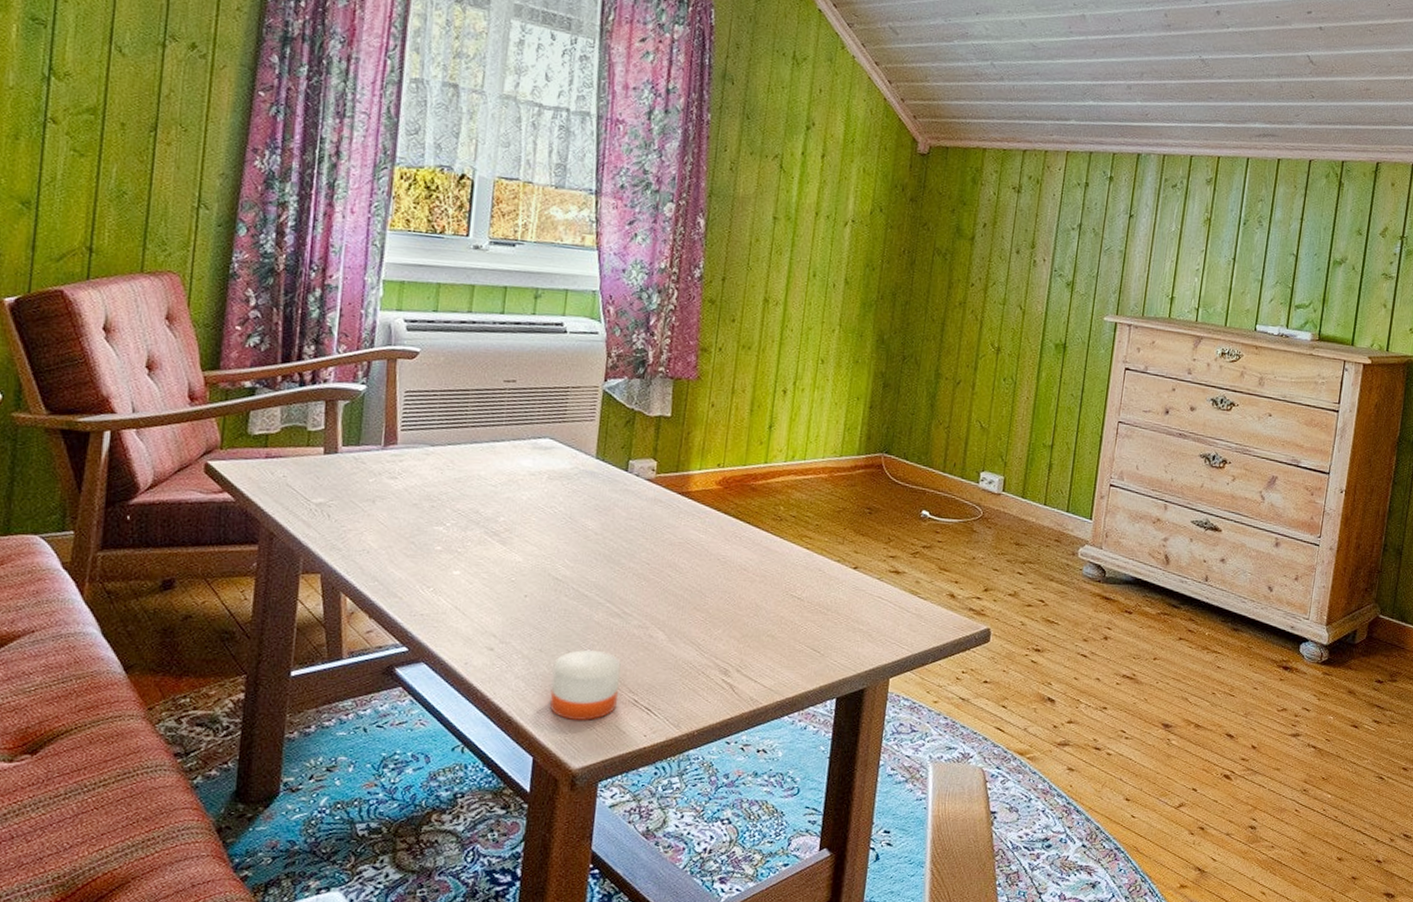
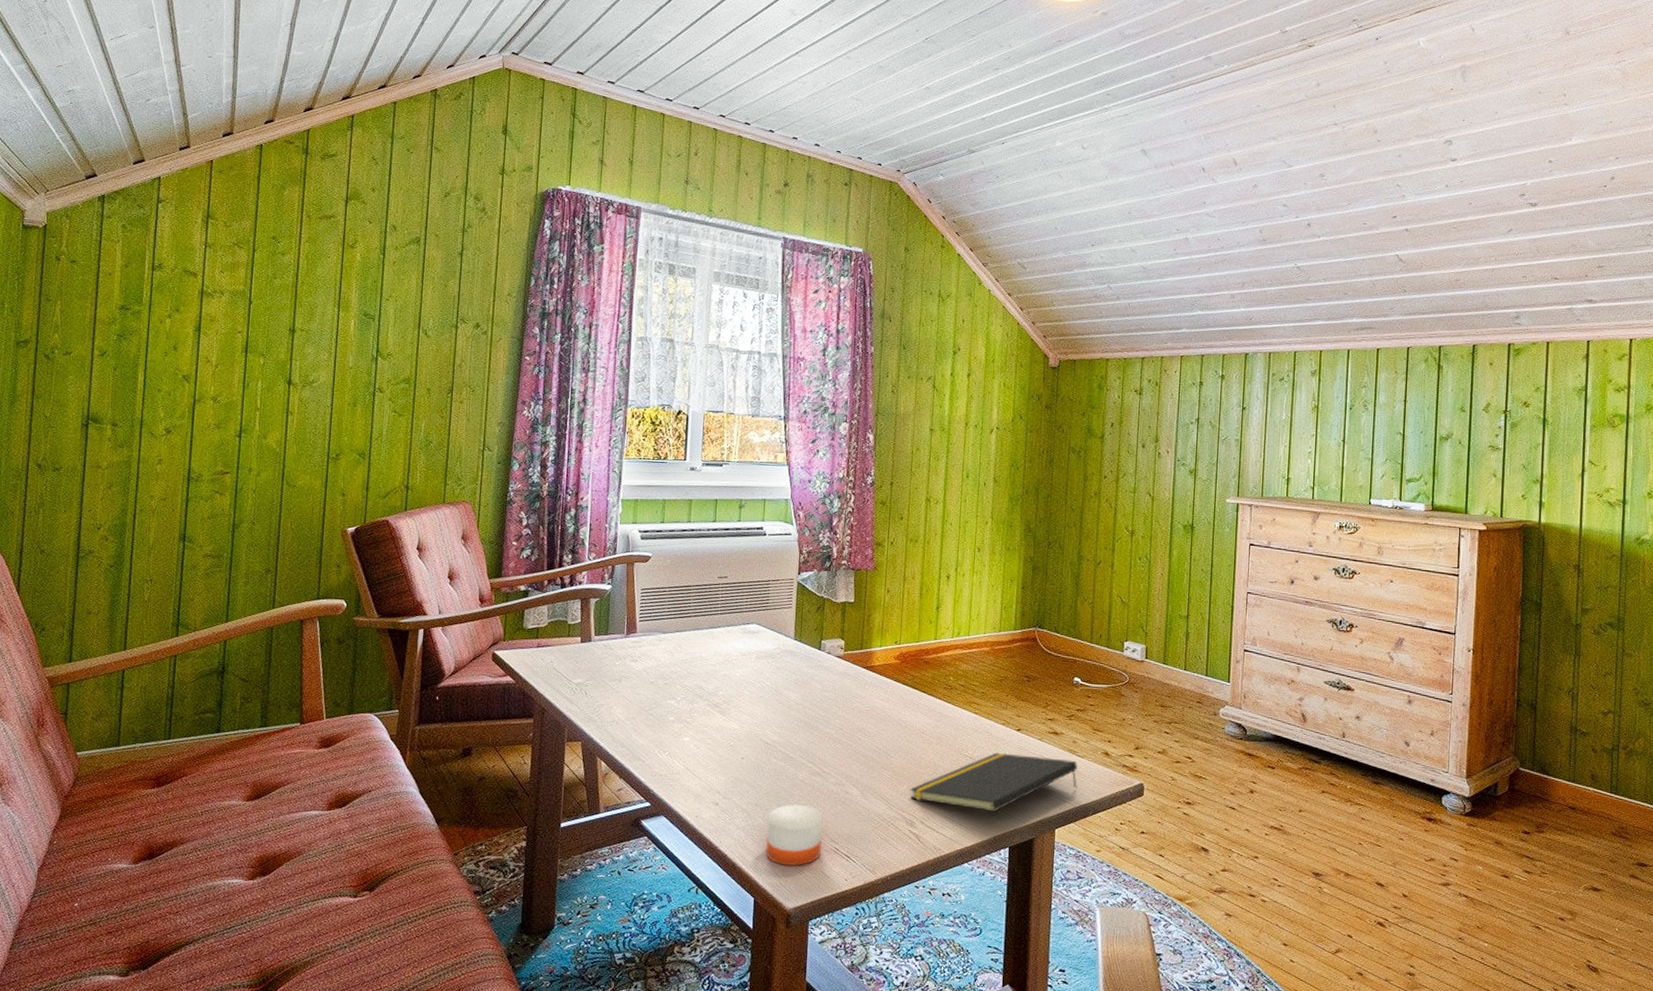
notepad: none [726,592,919,659] -> present [910,752,1077,812]

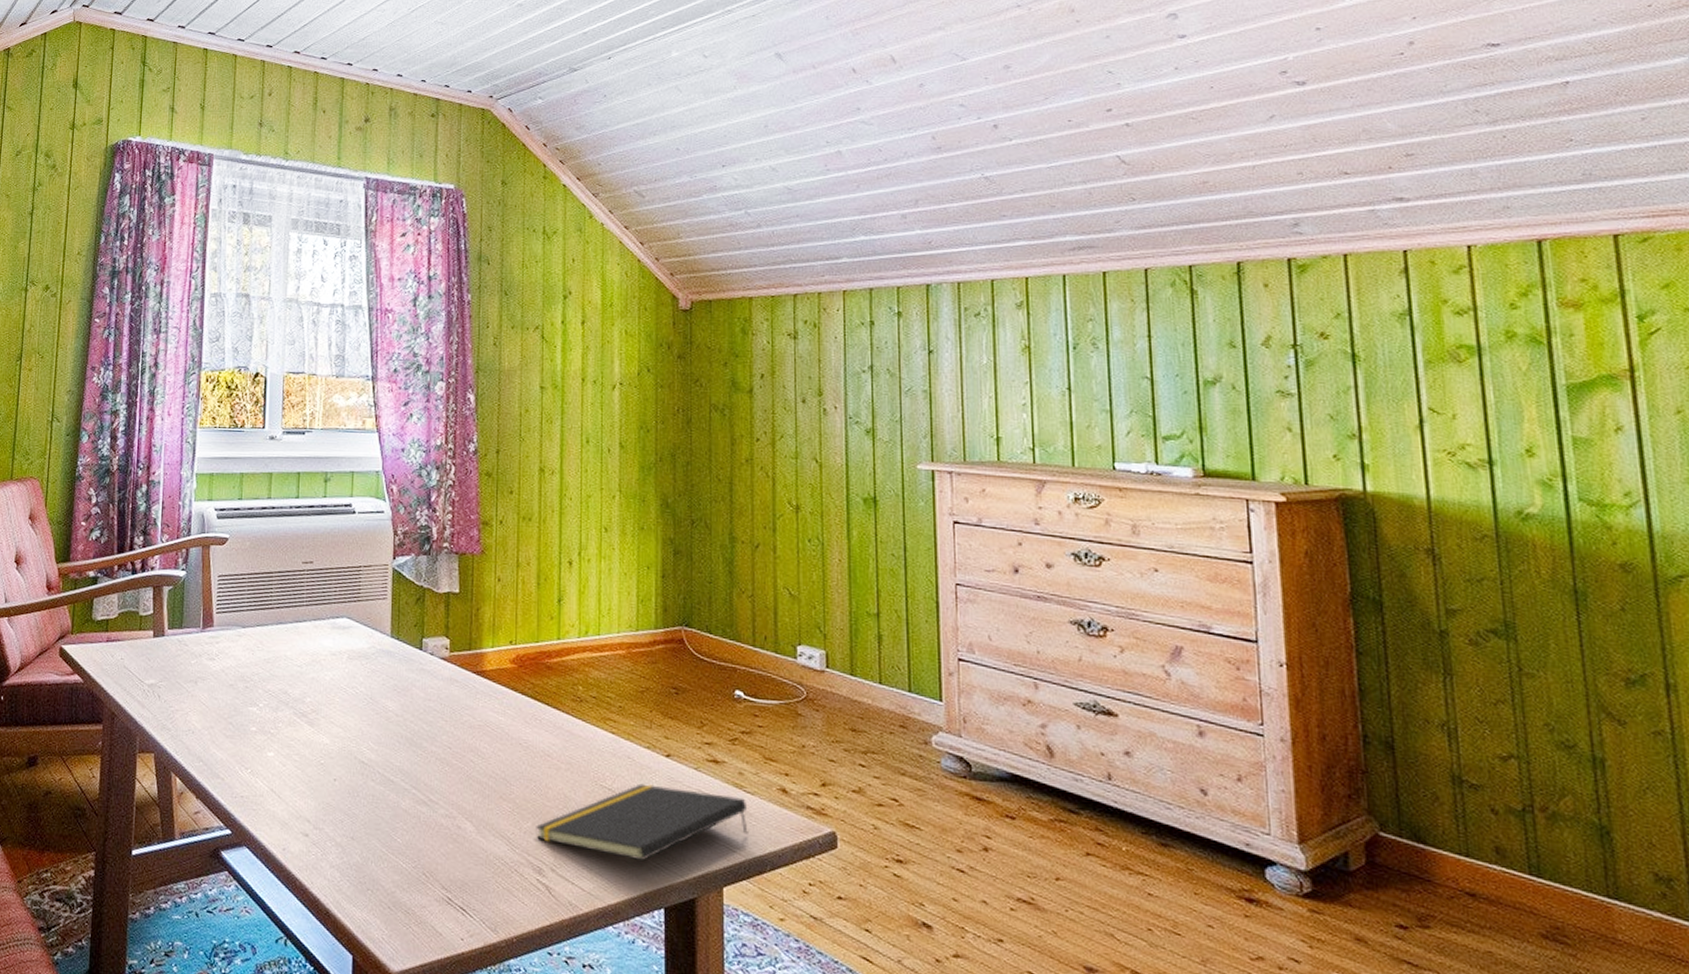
candle: present [765,804,824,866] -> none [364,839,433,918]

